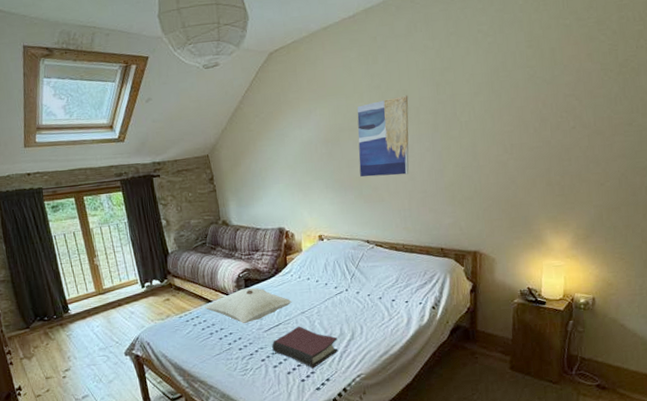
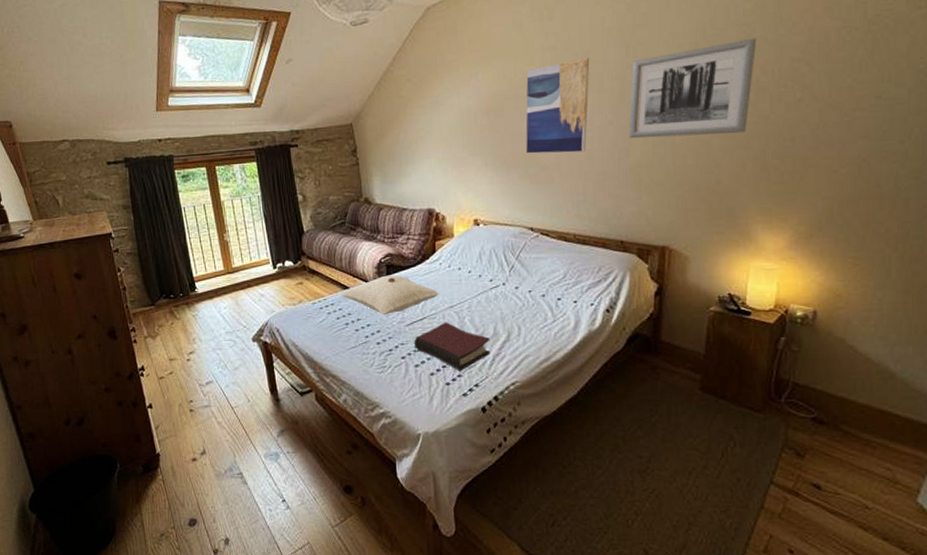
wall art: none [442,78,538,163] -> present [628,38,757,139]

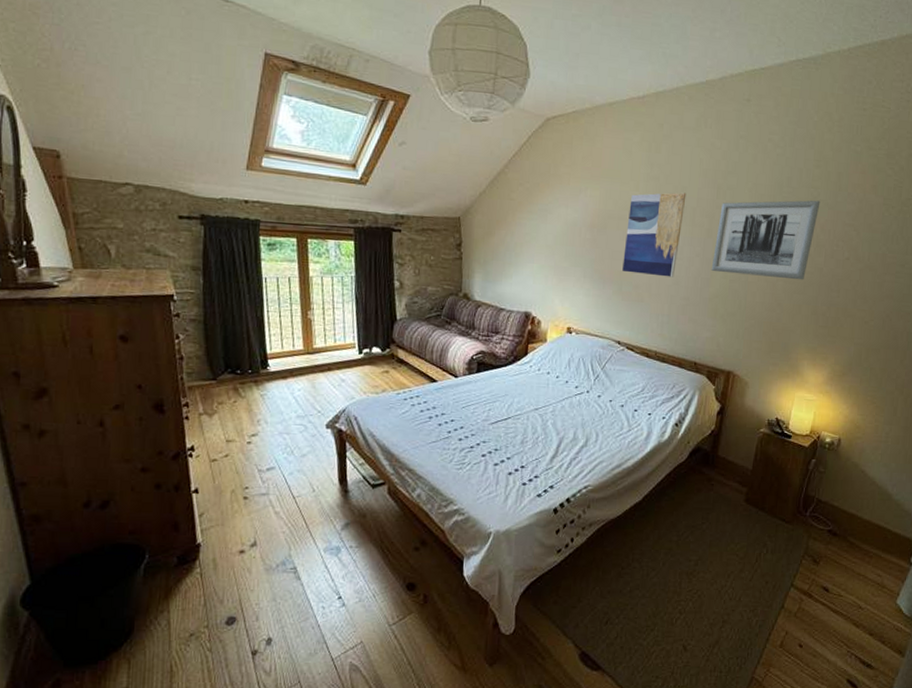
cushion: present [341,275,441,315] -> none [428,372,527,411]
hardback book: present [414,322,491,371] -> none [496,423,569,473]

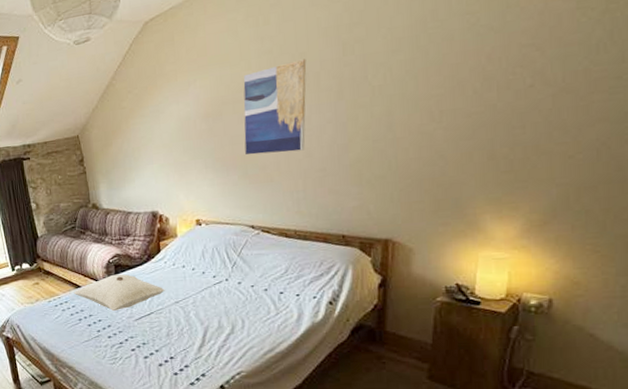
cushion: none [428,372,527,411] -> present [74,274,166,311]
wall art: present [711,200,821,280] -> none [347,26,482,135]

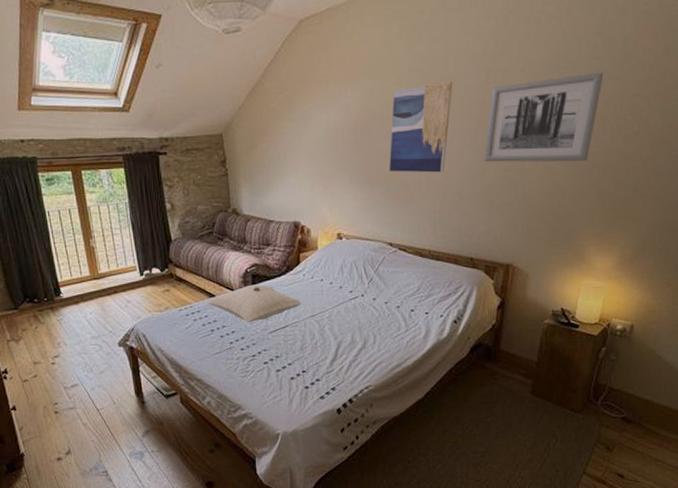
wall art: none [347,26,482,135] -> present [484,72,604,163]

